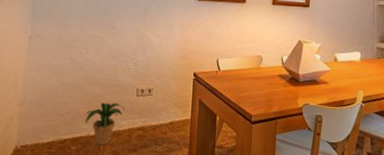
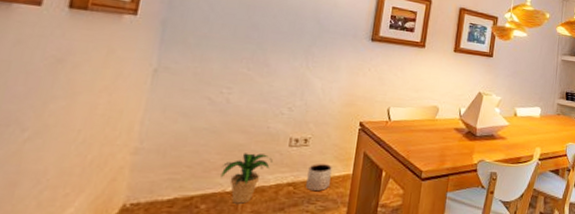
planter: none [153,110,173,135] -> present [306,164,332,192]

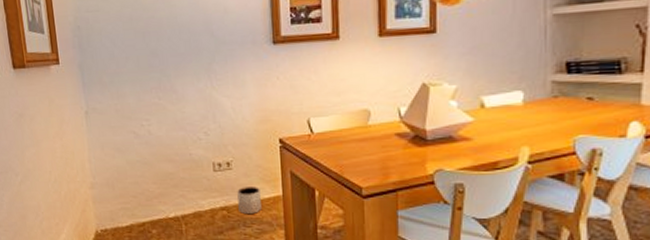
potted plant: present [221,153,273,204] -> none [160,180,202,228]

